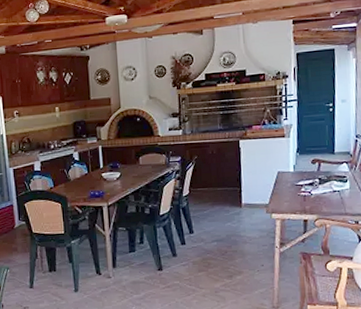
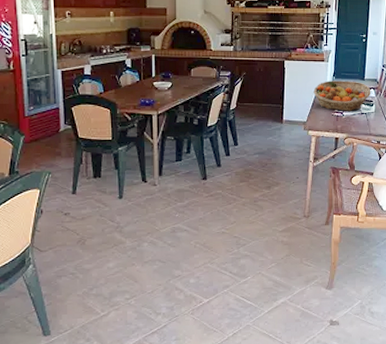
fruit basket: none [274,156,344,190] -> present [313,81,371,111]

